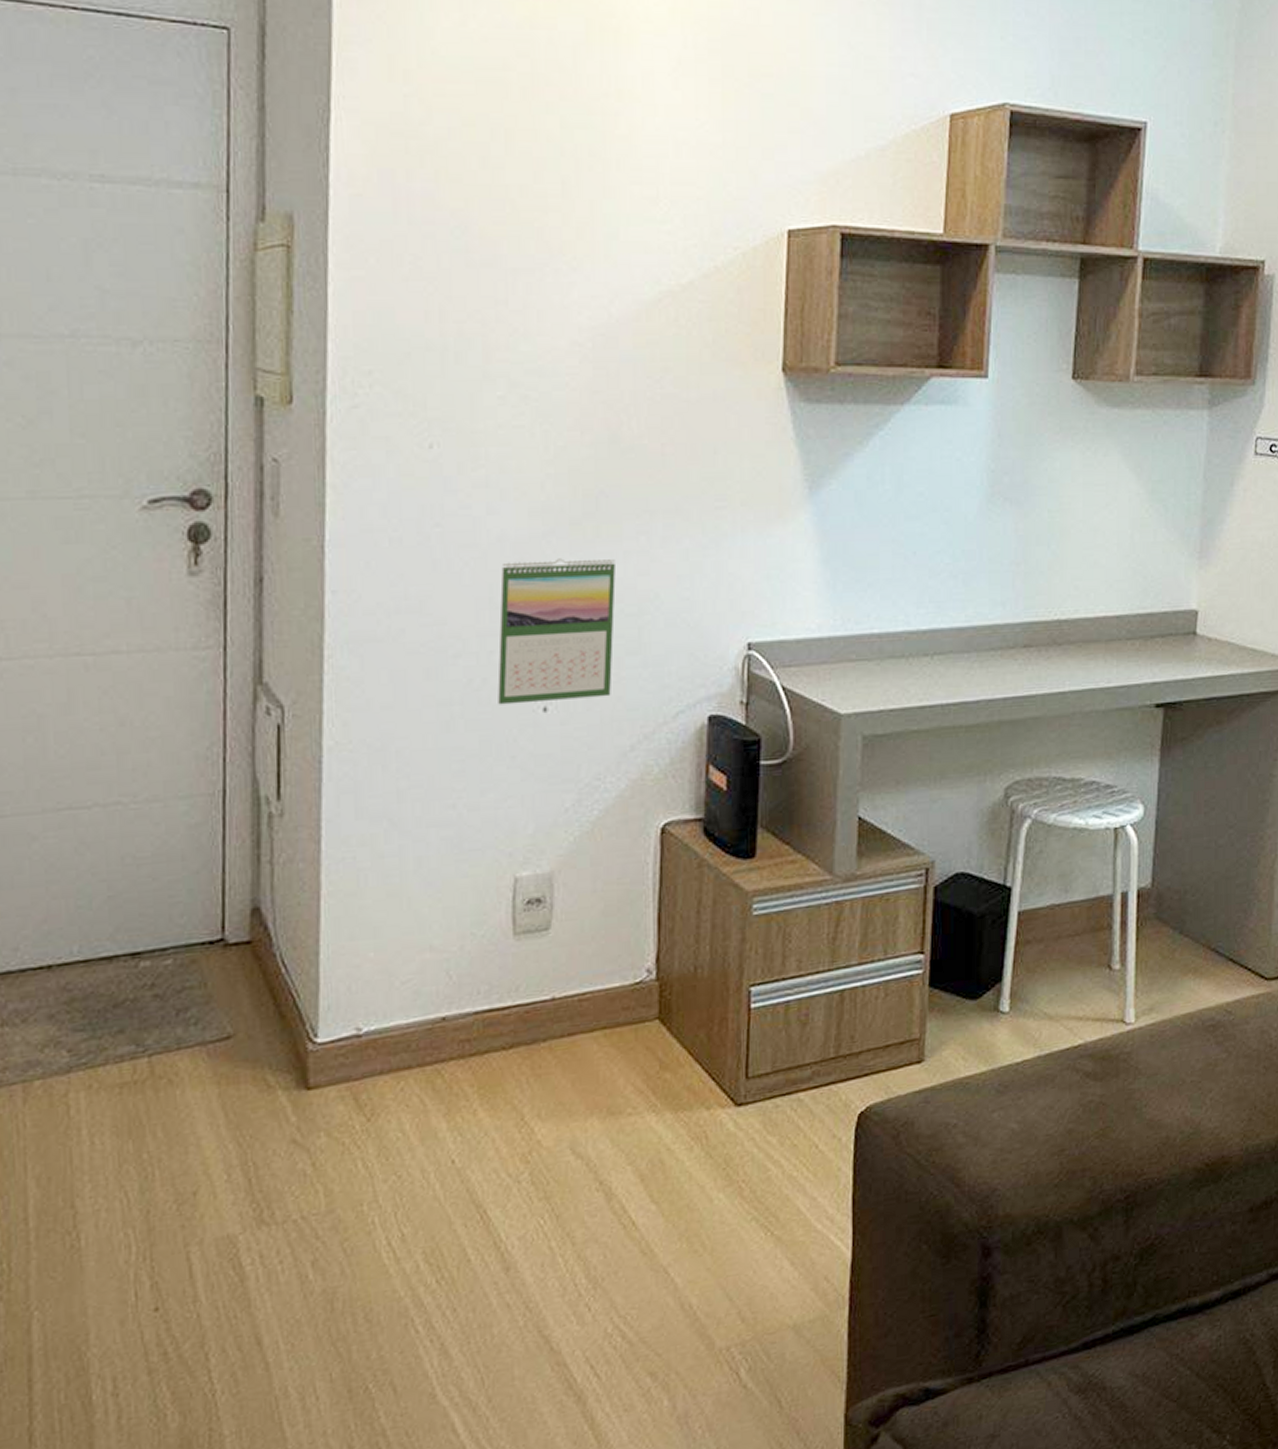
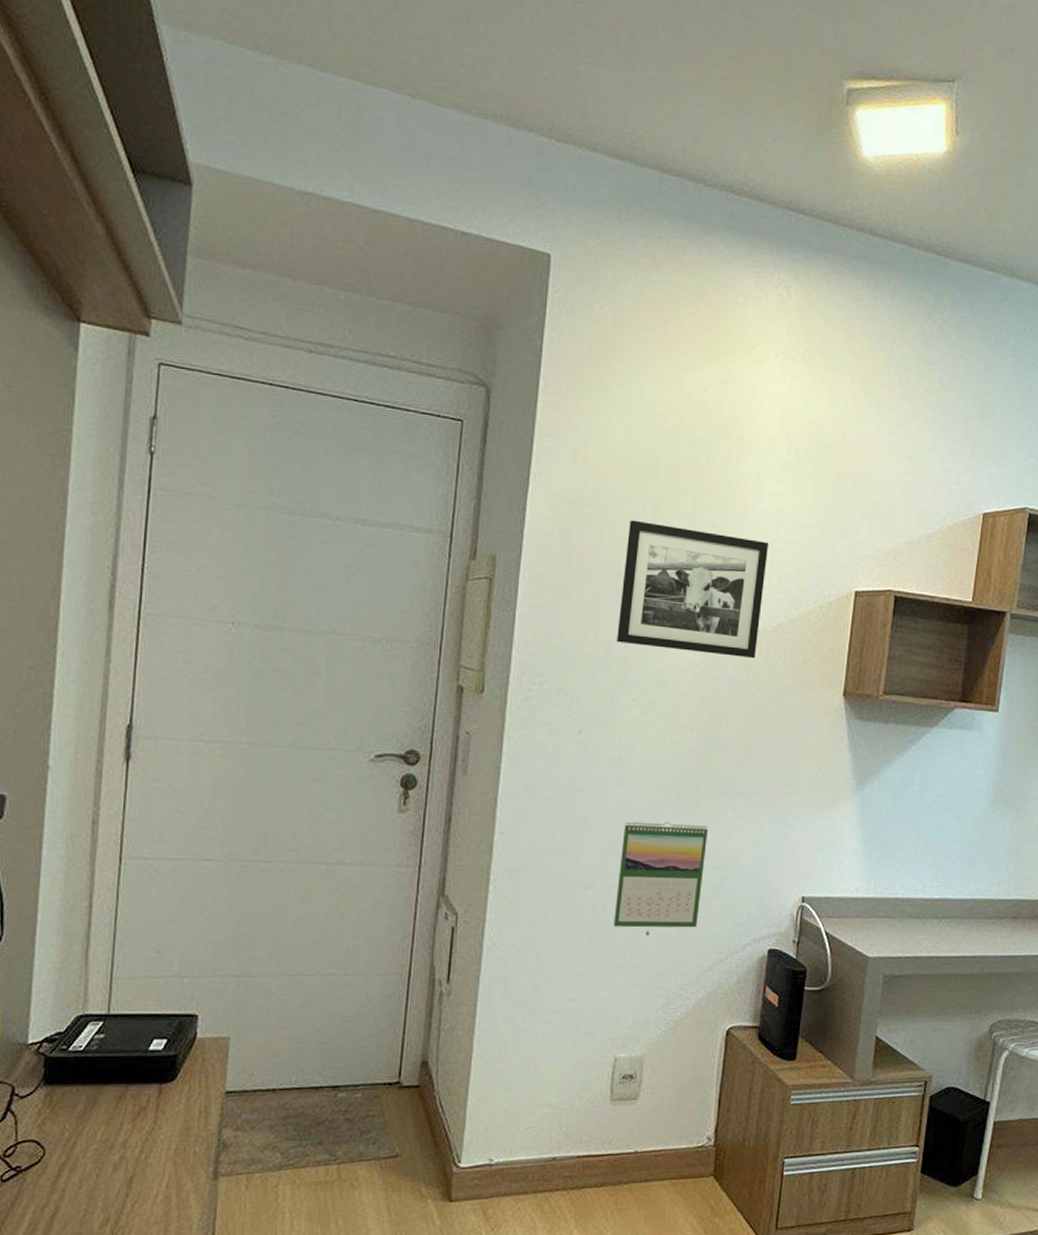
picture frame: none [470,152,668,331] -> present [617,520,769,659]

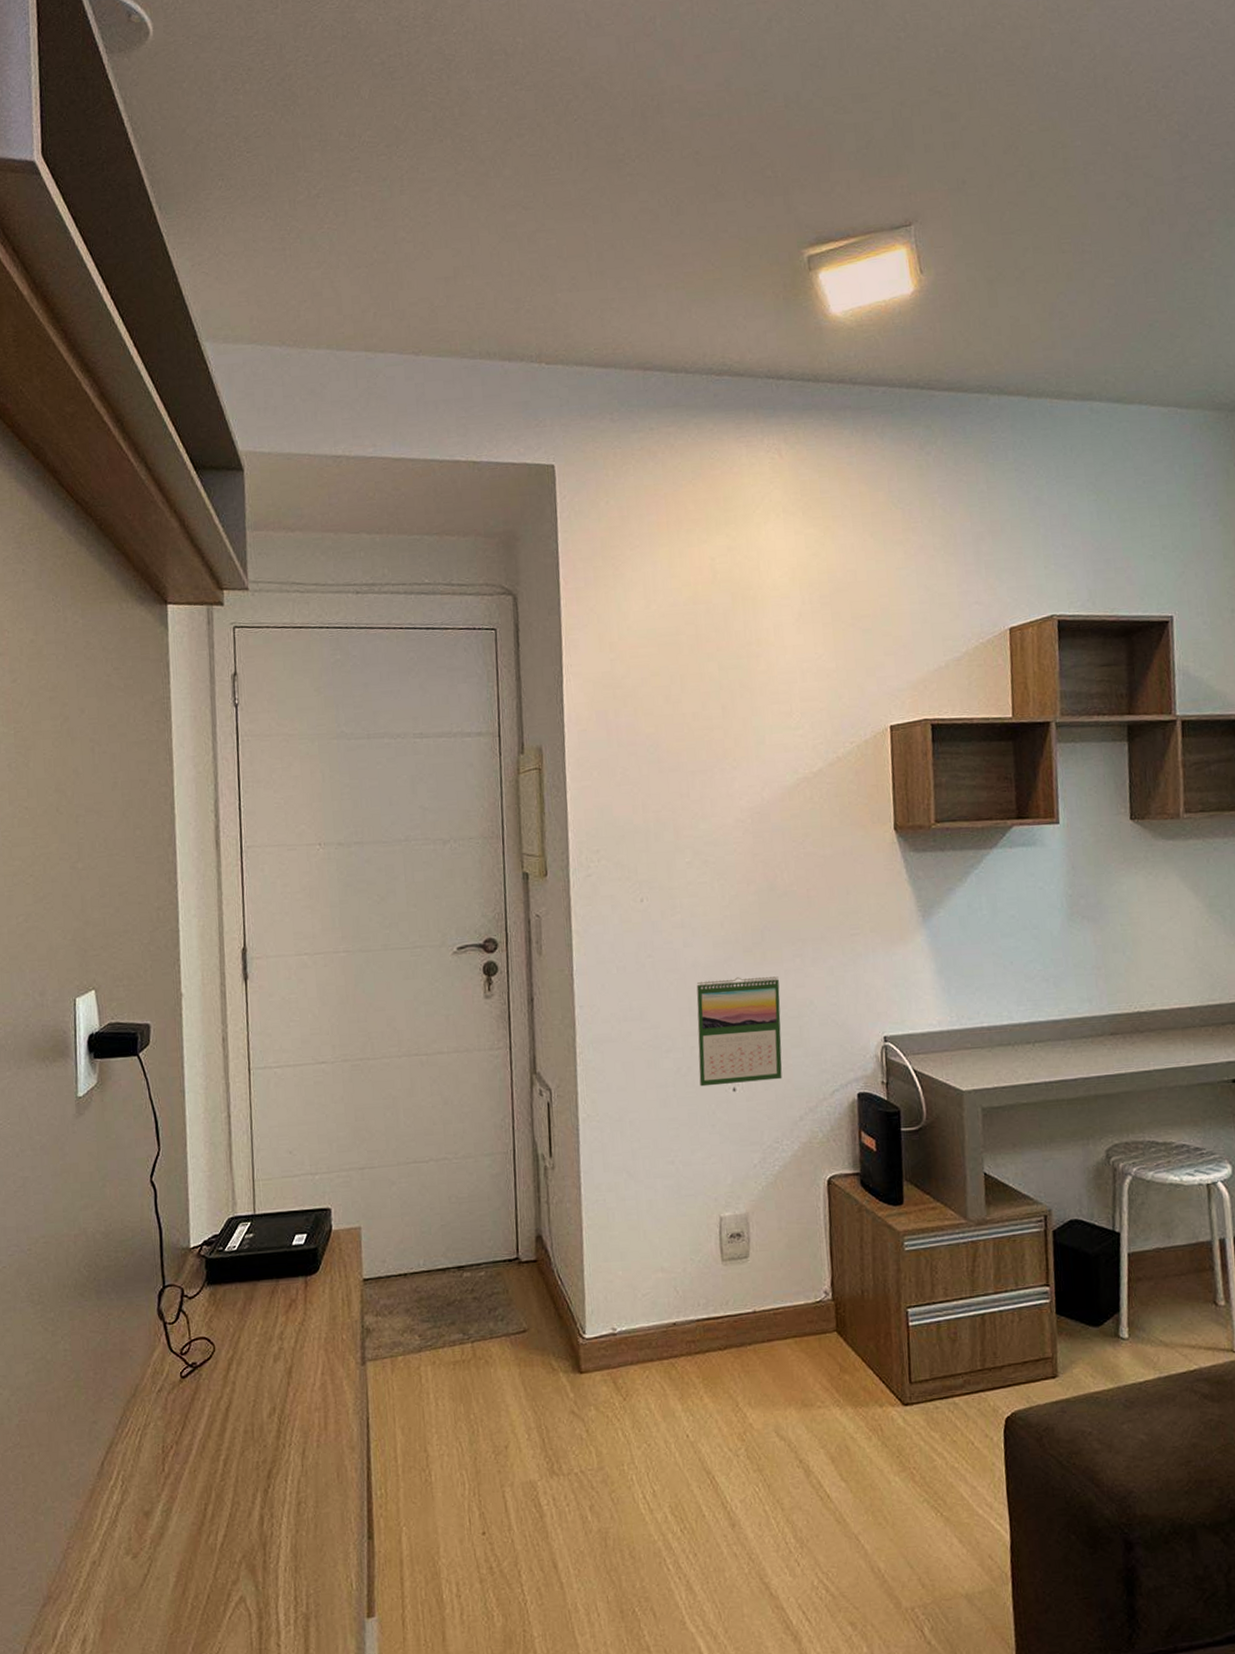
picture frame: present [617,520,769,659] -> none [660,692,801,811]

